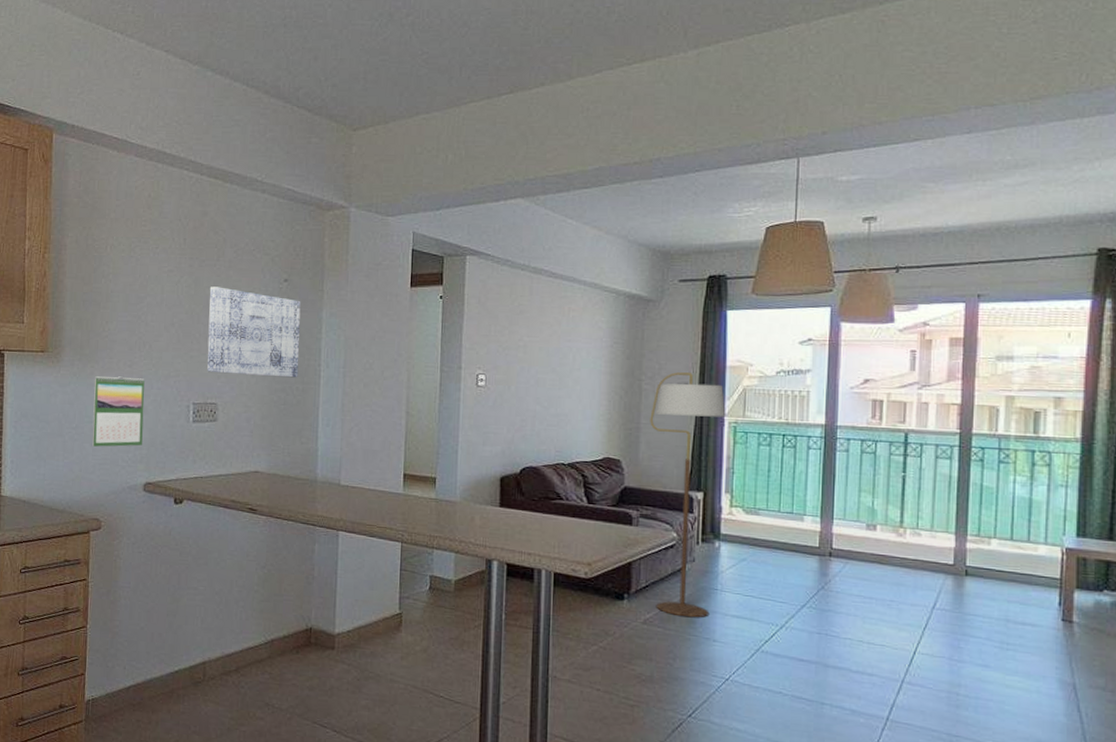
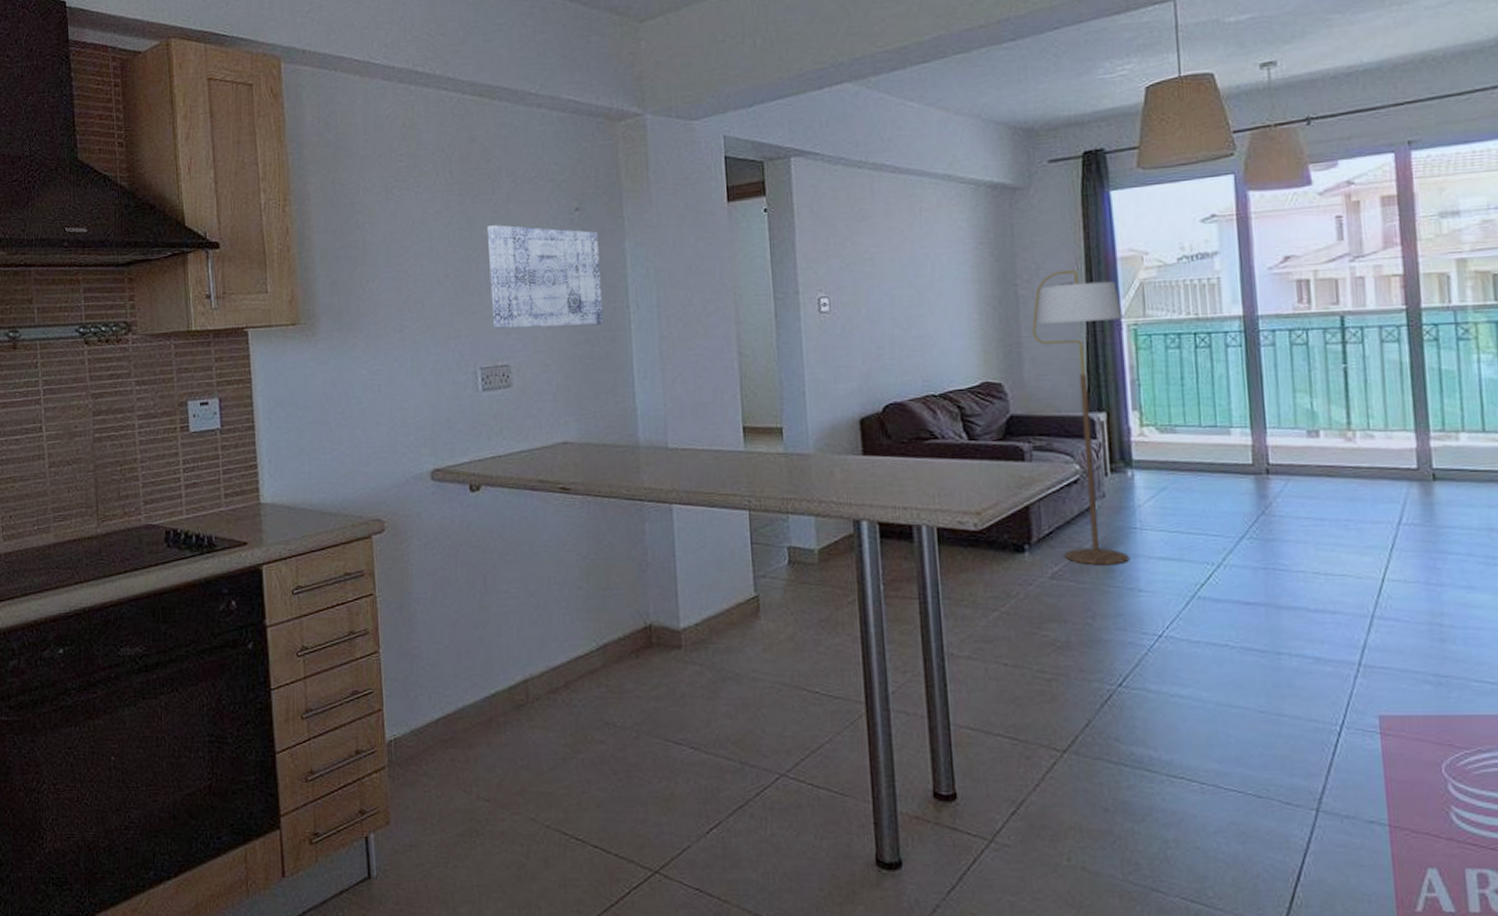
calendar: present [92,375,145,447] -> none [359,344,424,432]

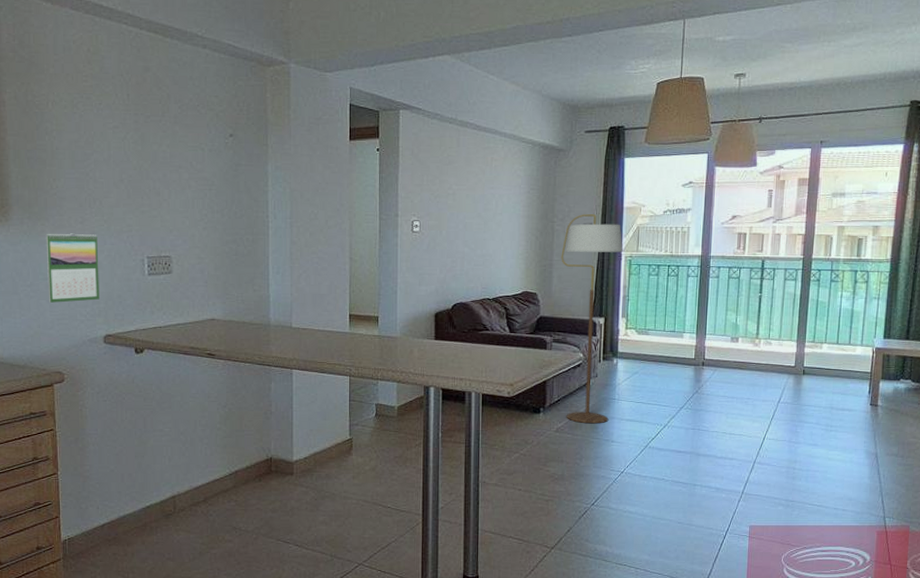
calendar: none [359,344,424,432] -> present [45,233,99,303]
wall art: present [486,225,604,329] -> none [156,142,248,229]

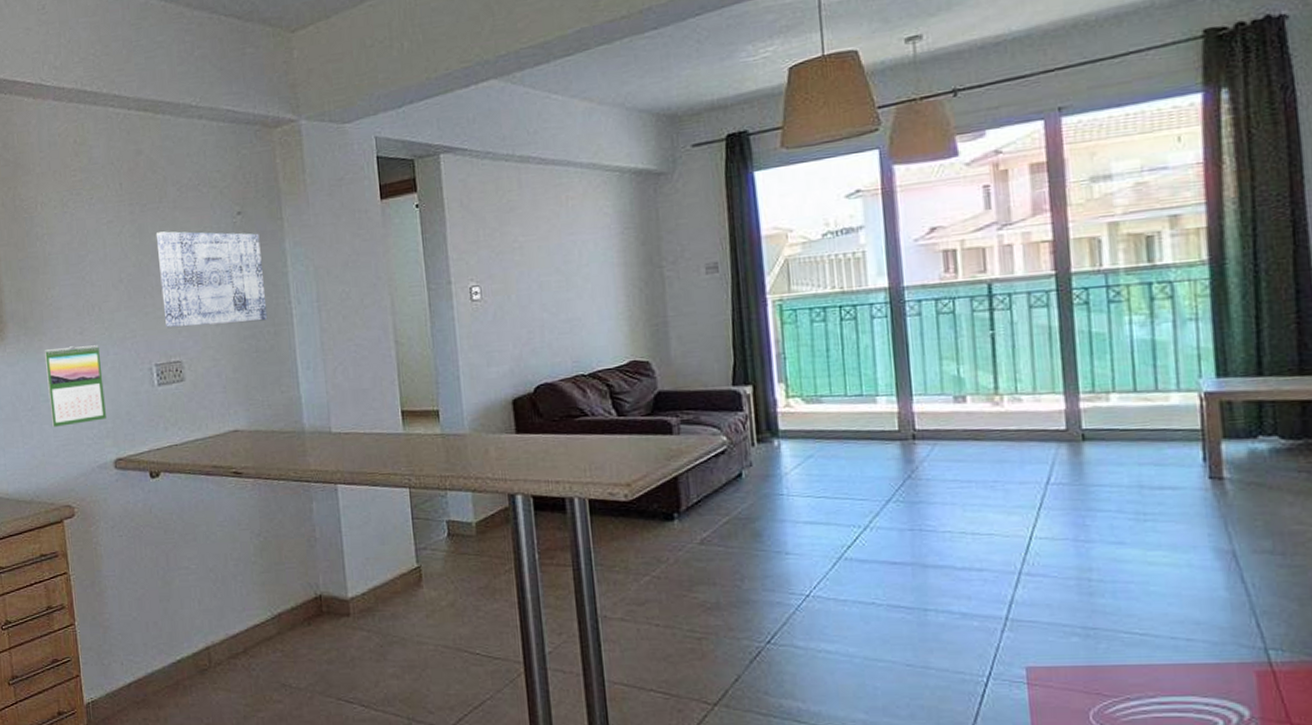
wall art: none [156,142,248,229] -> present [155,231,268,328]
floor lamp: present [561,214,623,424] -> none [678,250,777,531]

